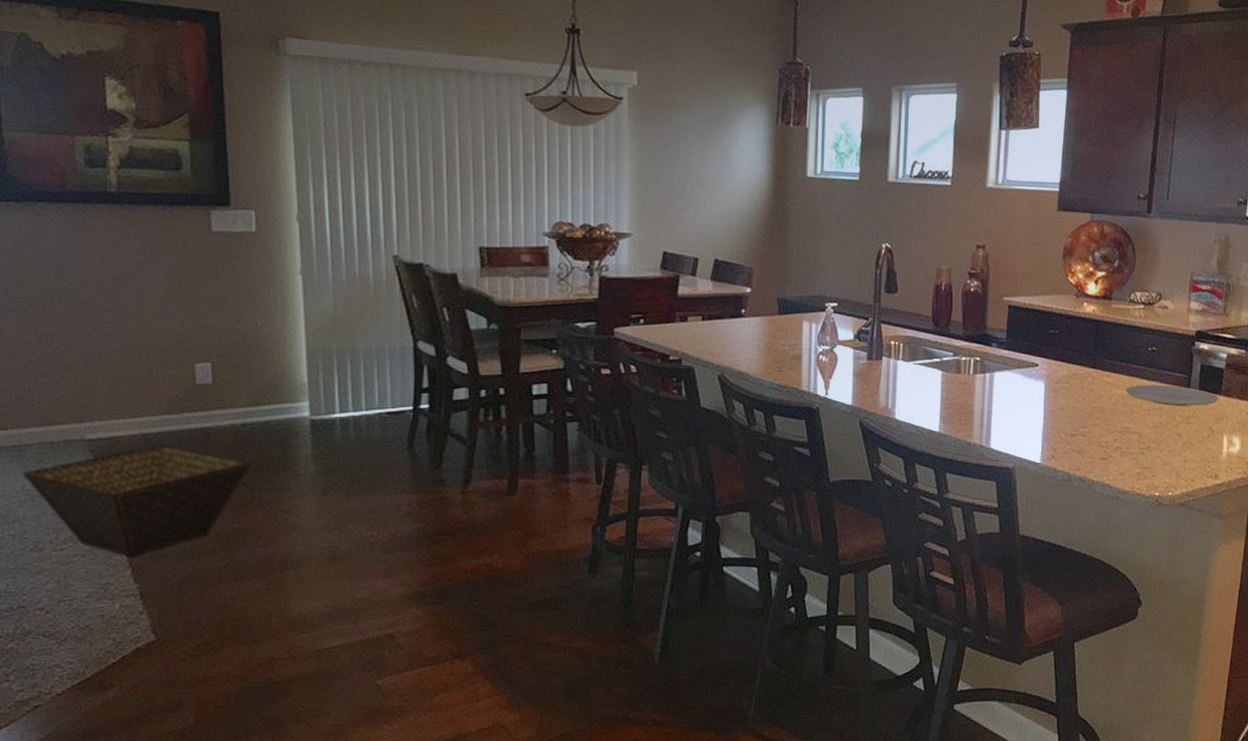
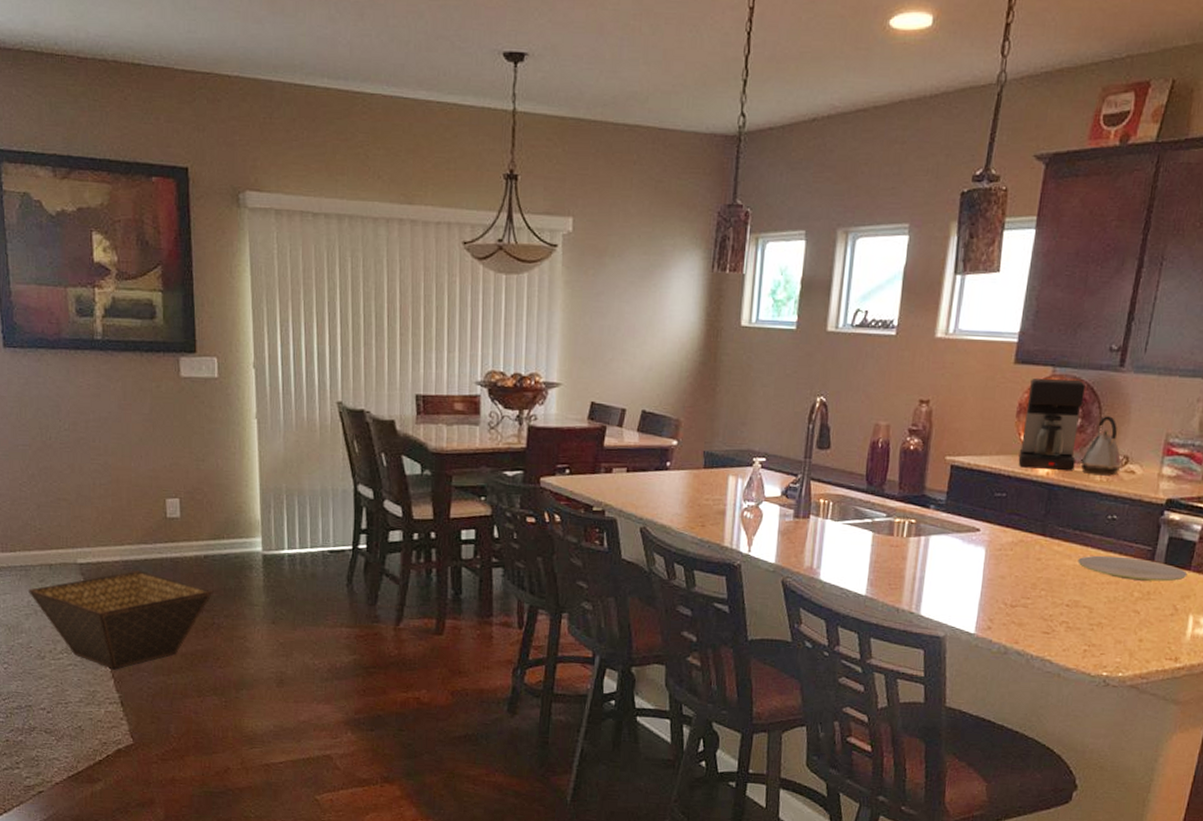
coffee maker: none [1067,224,1120,307] -> present [1018,378,1086,470]
kettle: none [1121,257,1156,312] -> present [1081,416,1122,476]

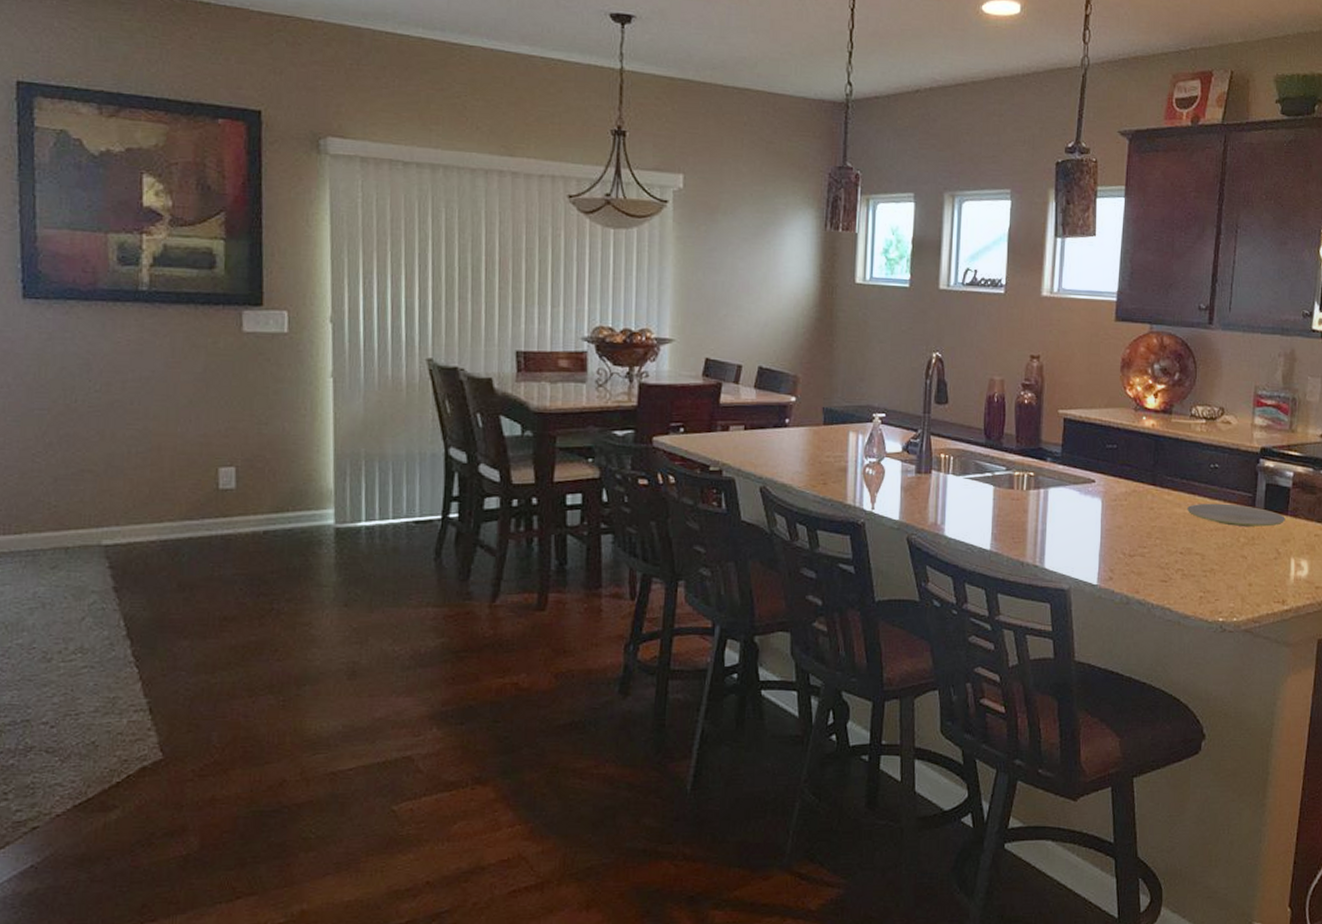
basket: present [27,571,212,670] -> none [34,551,272,670]
coffee maker: present [1018,378,1086,470] -> none [1125,335,1180,422]
kettle: present [1081,416,1122,476] -> none [1182,370,1218,427]

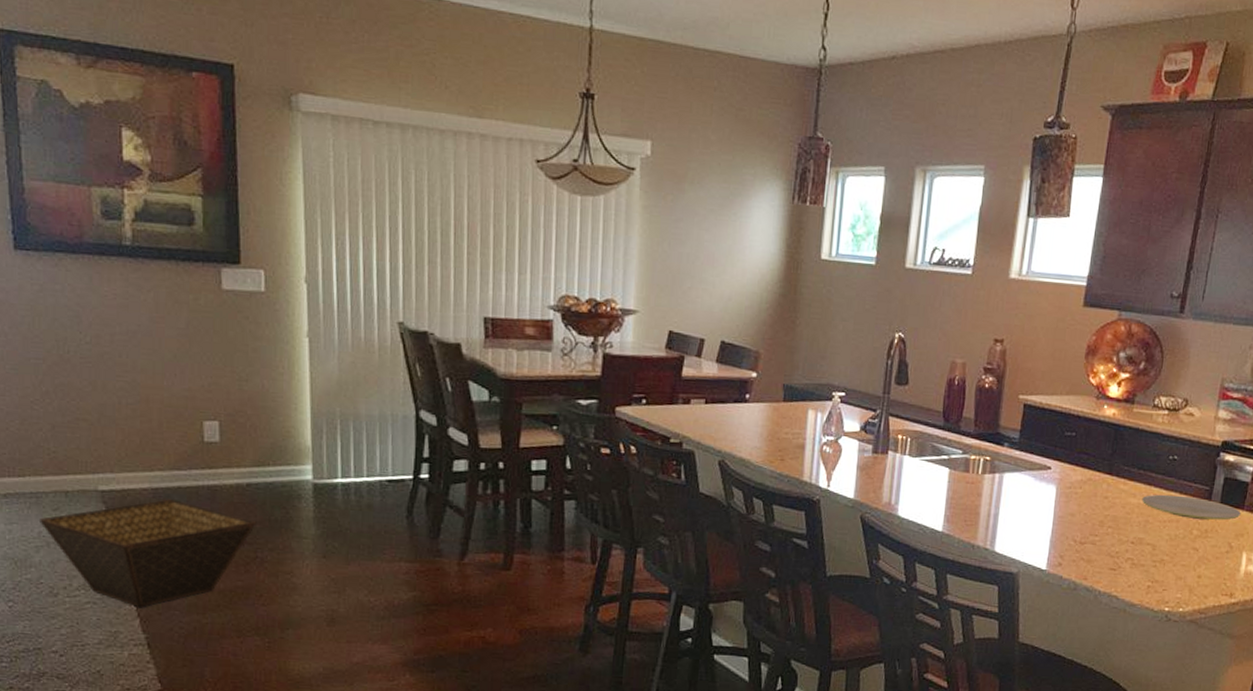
basket: none [34,551,272,670] -> present [38,499,255,608]

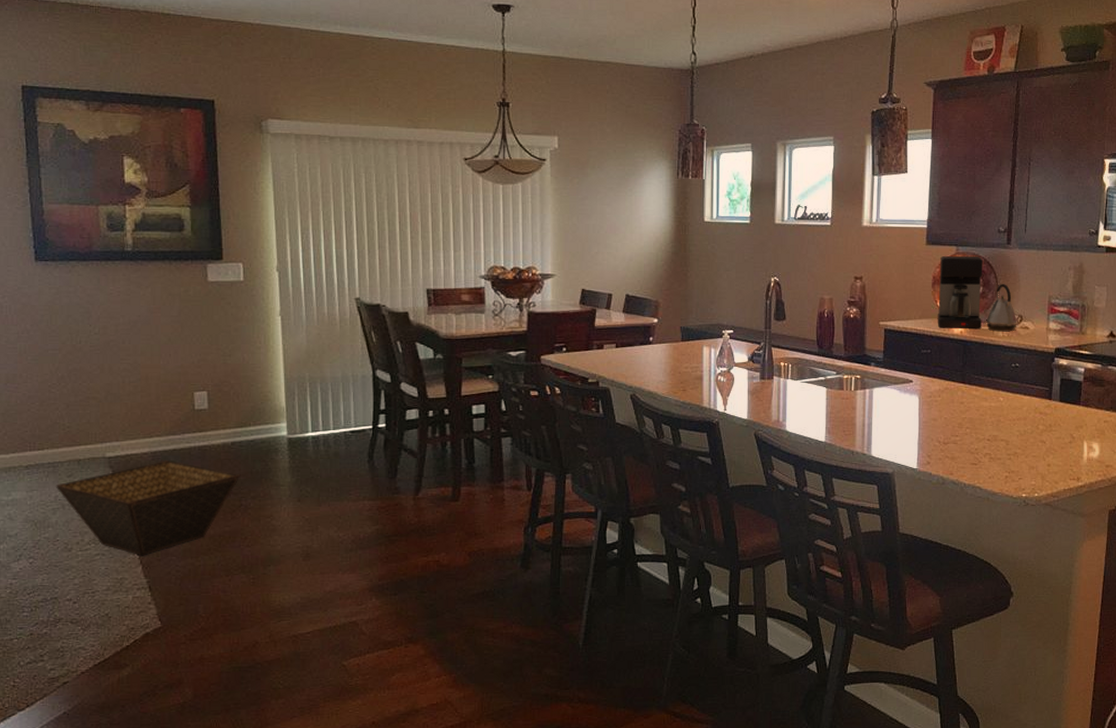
coffee maker: none [1087,322,1149,411] -> present [937,255,983,328]
plate: present [1142,494,1241,520] -> none [993,397,1078,416]
kettle: none [1144,360,1182,418] -> present [986,284,1017,332]

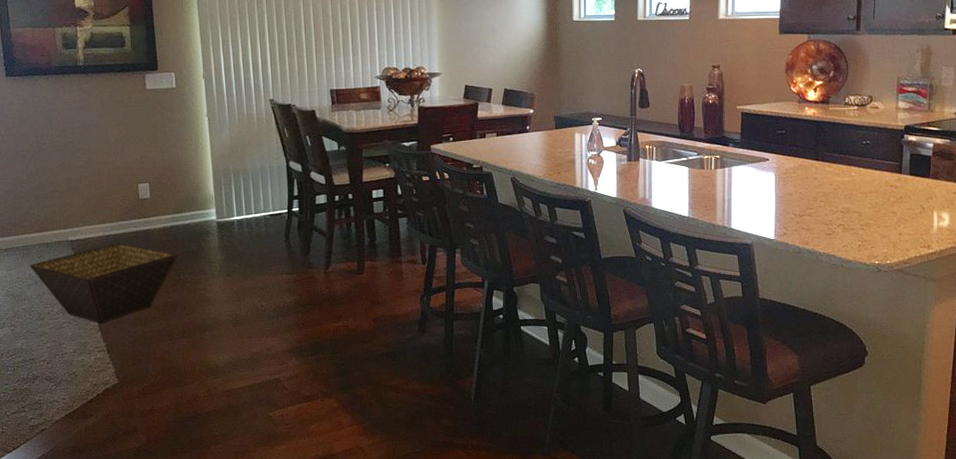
coffee maker: present [937,255,983,328] -> none [791,42,834,110]
kettle: present [986,284,1017,332] -> none [837,67,868,112]

